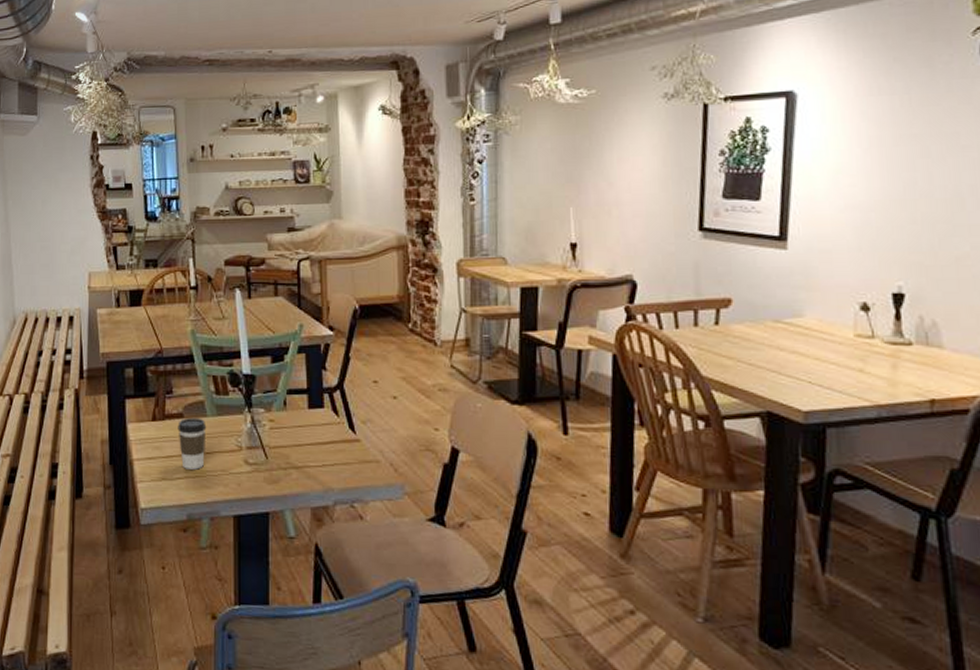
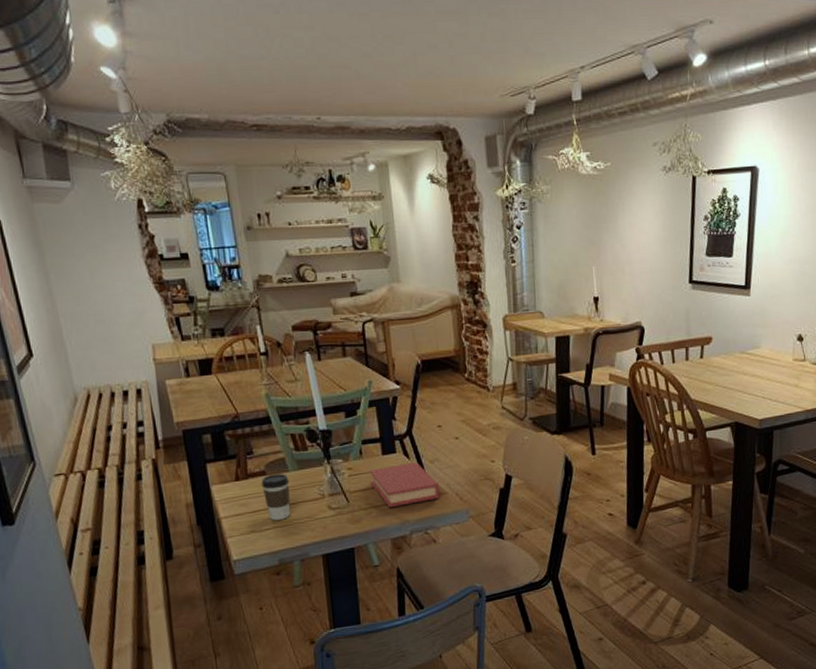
book: none [292,421,370,471] -> present [369,462,439,508]

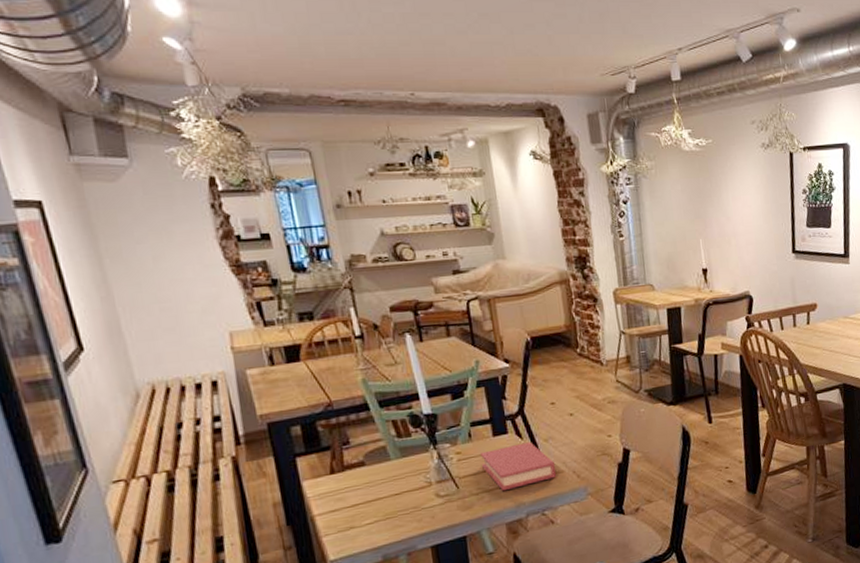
coffee cup: present [261,473,291,521] -> none [360,463,394,514]

